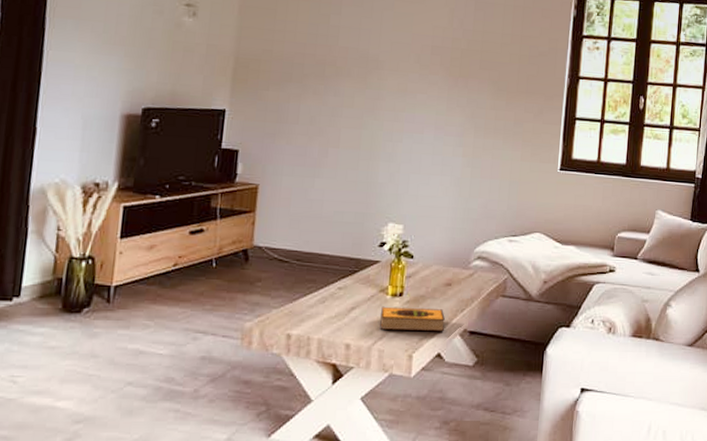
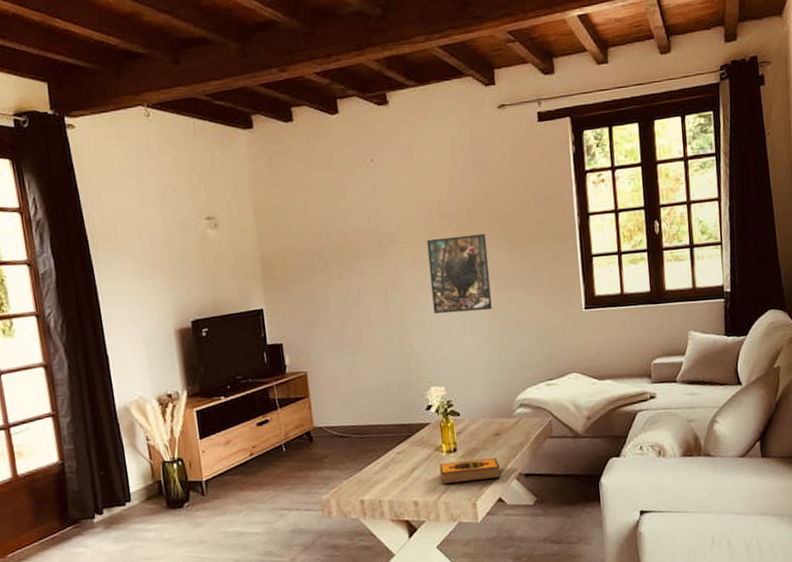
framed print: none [407,72,475,154] -> present [426,233,493,314]

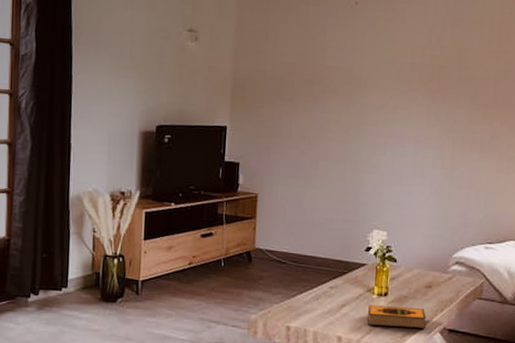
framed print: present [426,233,493,314] -> none [390,89,452,166]

